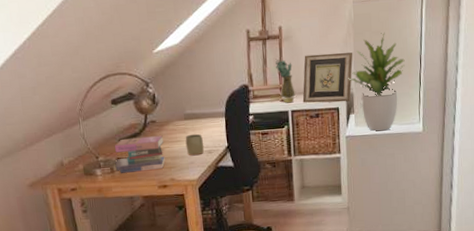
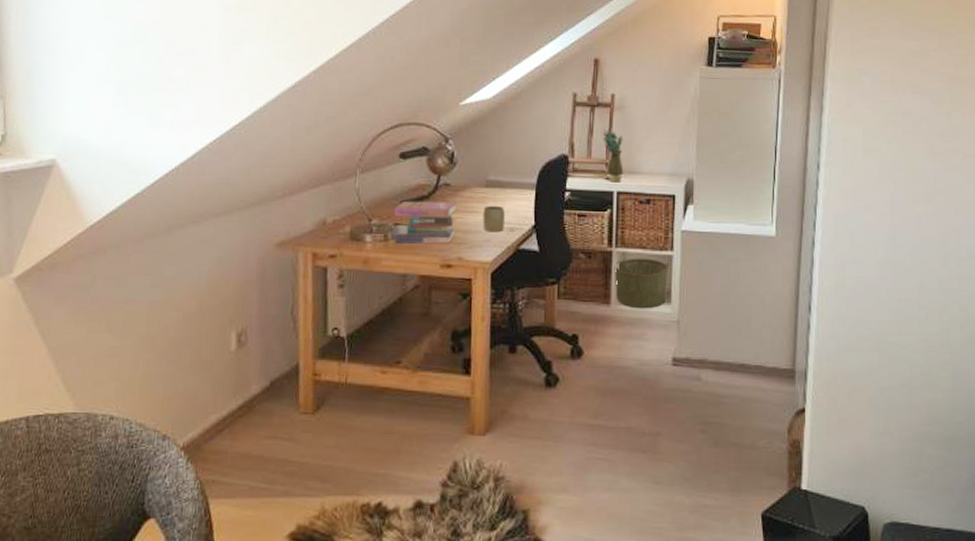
basket: none [294,161,338,202] -> present [614,258,669,309]
picture frame: present [302,52,353,103] -> none [632,129,696,189]
potted plant: present [347,31,405,132] -> none [687,114,757,230]

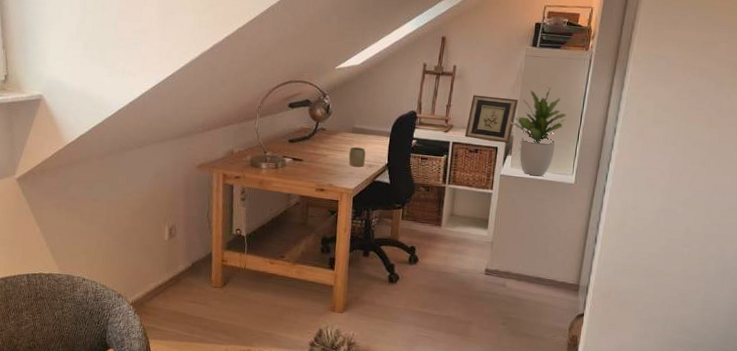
books: present [392,200,456,244] -> none [281,139,329,173]
vase: present [602,129,624,183] -> none [444,93,461,135]
basket: present [614,258,669,309] -> none [446,193,489,232]
picture frame: none [632,129,696,189] -> present [464,95,519,143]
potted plant: none [687,114,757,230] -> present [509,86,566,177]

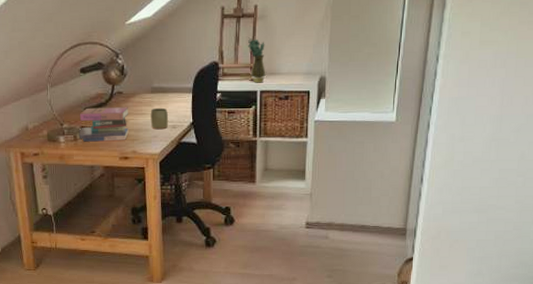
books: none [281,139,329,173] -> present [79,107,129,142]
vase: none [444,93,461,135] -> present [247,37,266,83]
picture frame: present [464,95,519,143] -> none [272,35,329,86]
potted plant: present [509,86,566,177] -> none [320,16,383,118]

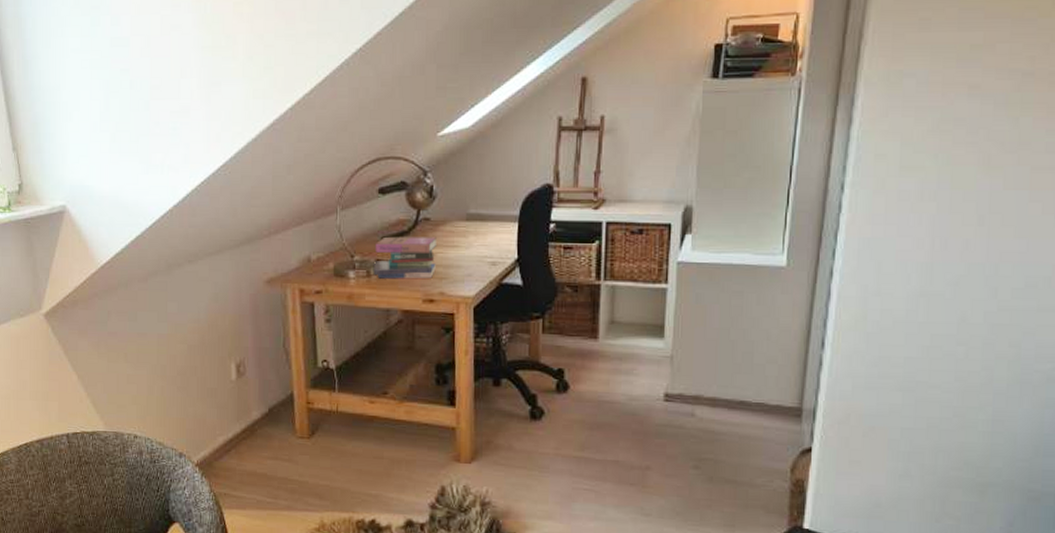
mug: present [150,107,169,130] -> none [464,239,488,267]
vase: present [247,37,266,83] -> none [590,155,614,212]

